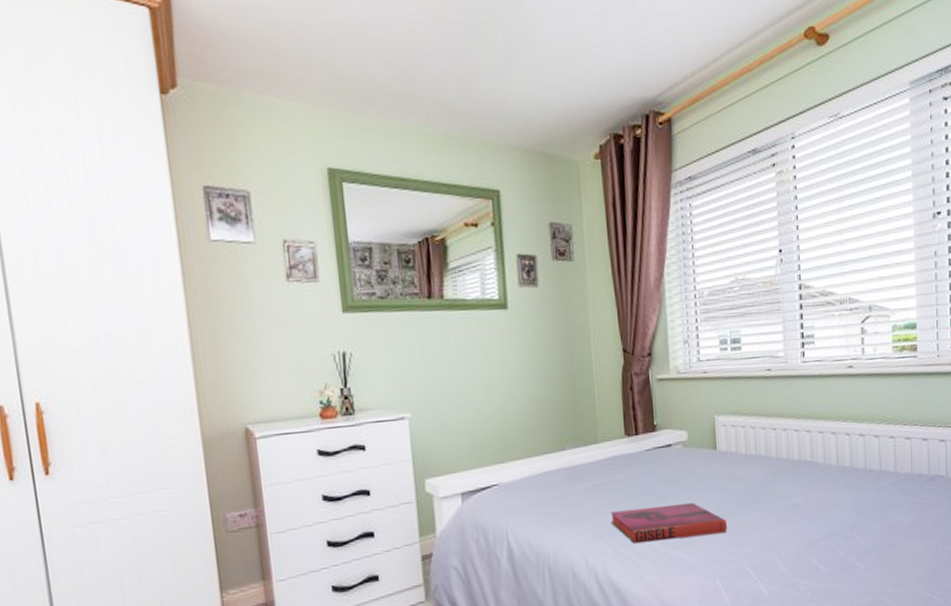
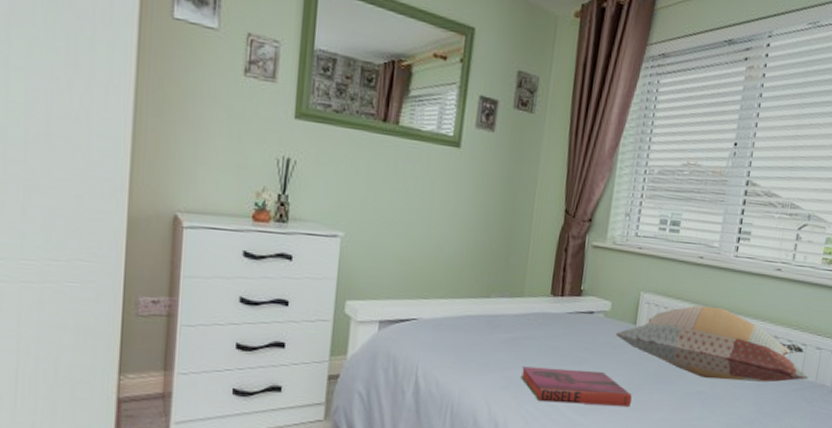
decorative pillow: none [698,416,904,490] -> present [616,305,809,383]

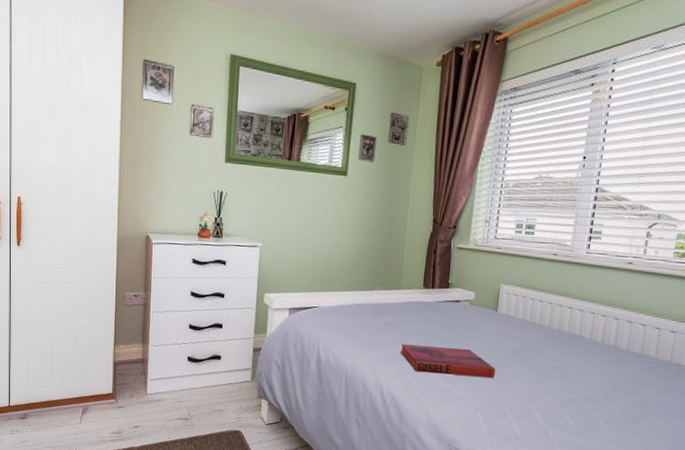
decorative pillow: present [616,305,809,383] -> none [480,294,664,361]

